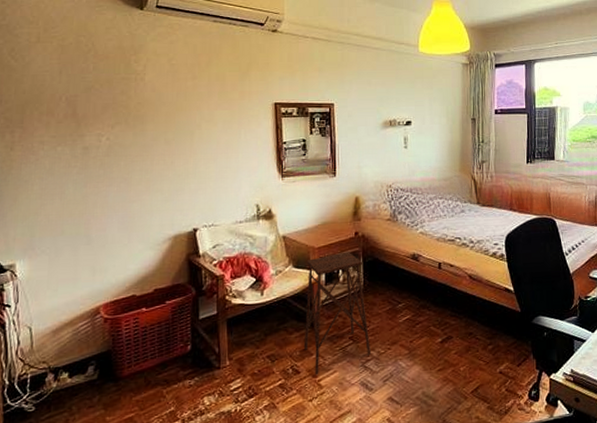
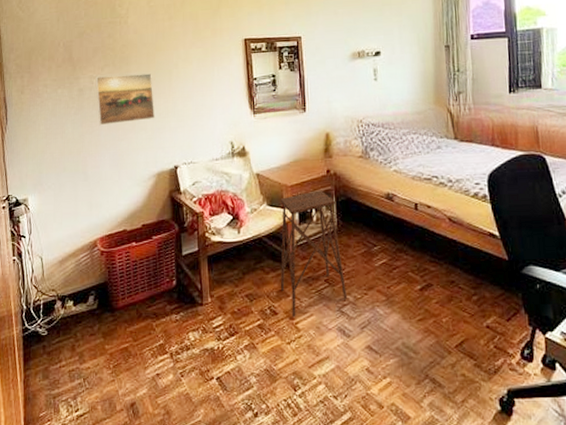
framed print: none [104,133,174,186] -> present [95,73,155,126]

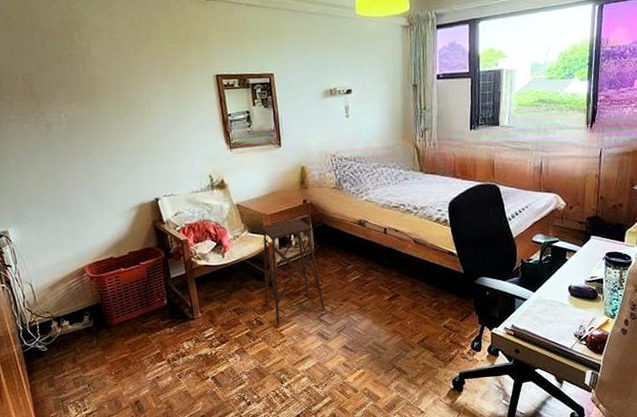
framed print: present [95,73,155,126] -> none [62,108,131,160]

